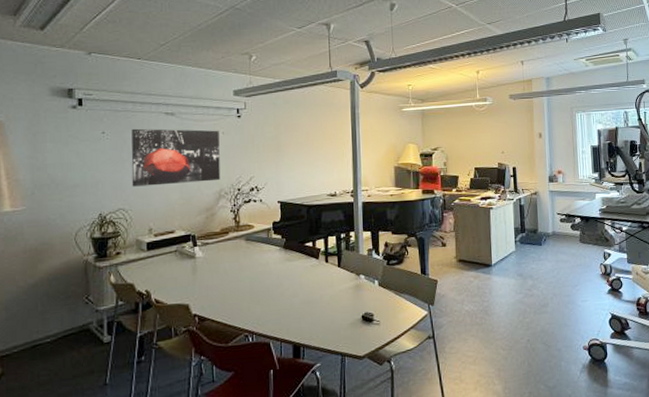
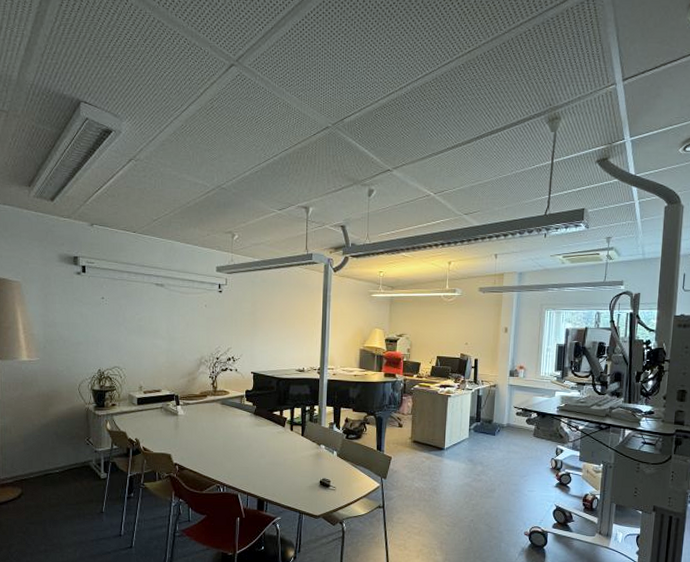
wall art: present [131,128,221,187] -> none [126,296,202,349]

